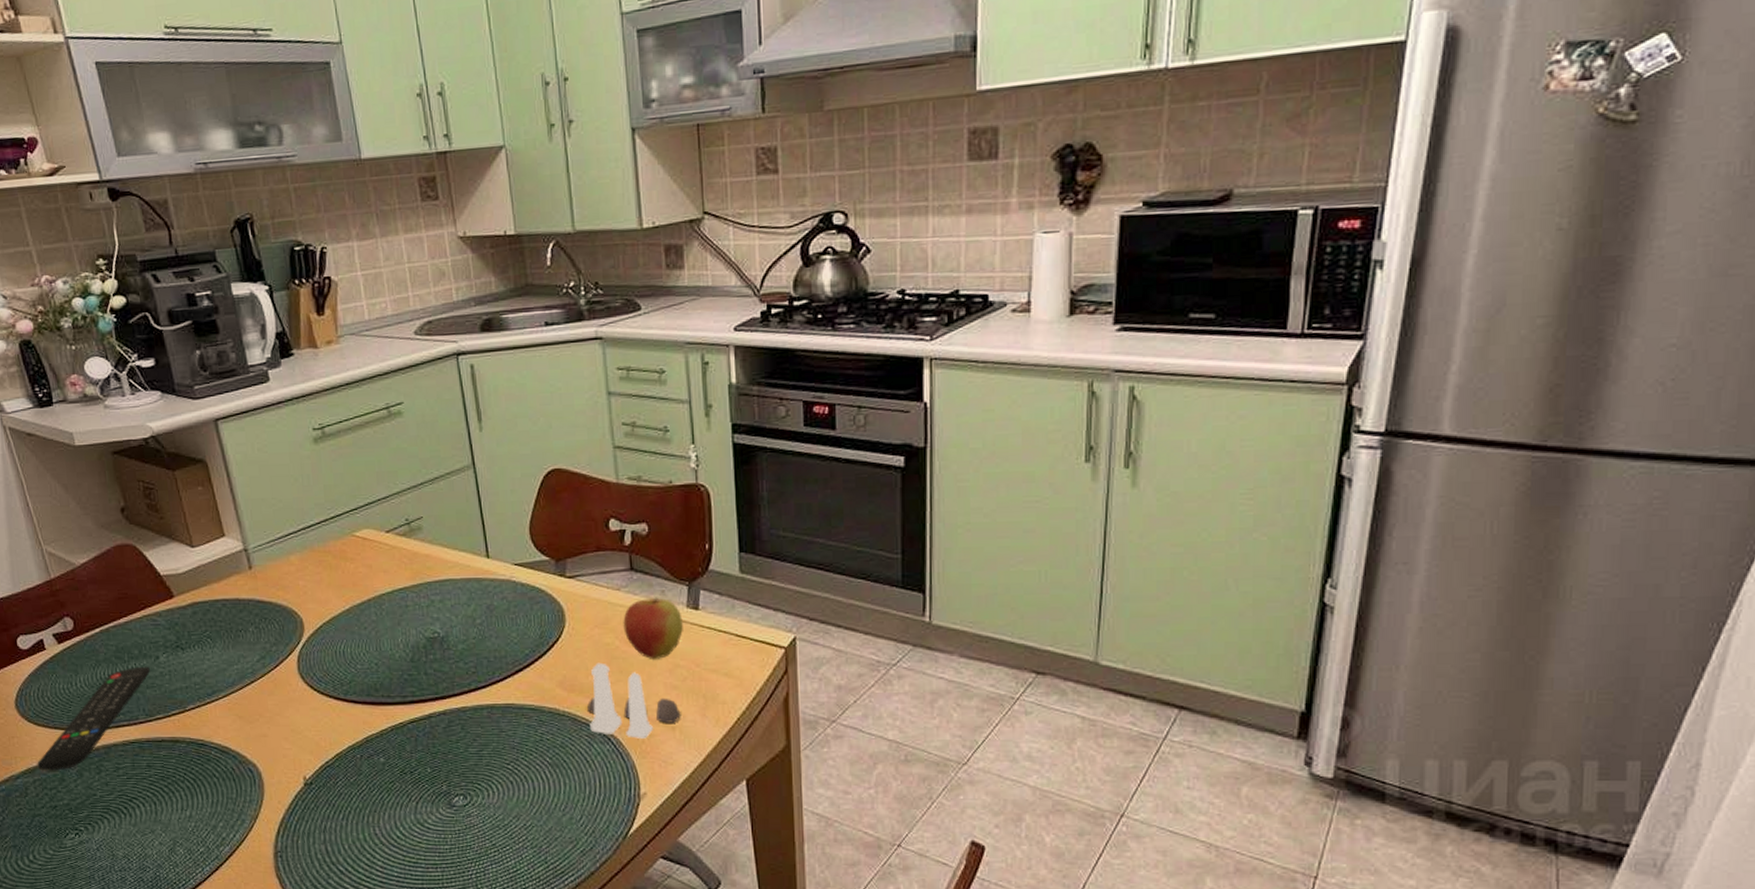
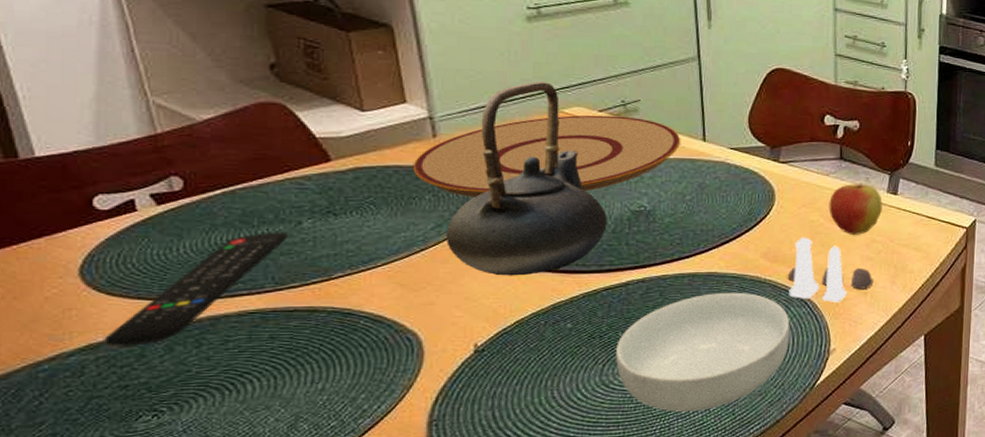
plate: none [236,535,466,628] -> present [412,115,681,198]
teapot: none [269,505,406,708] -> present [445,82,607,276]
cereal bowl: none [426,726,596,858] -> present [615,292,790,412]

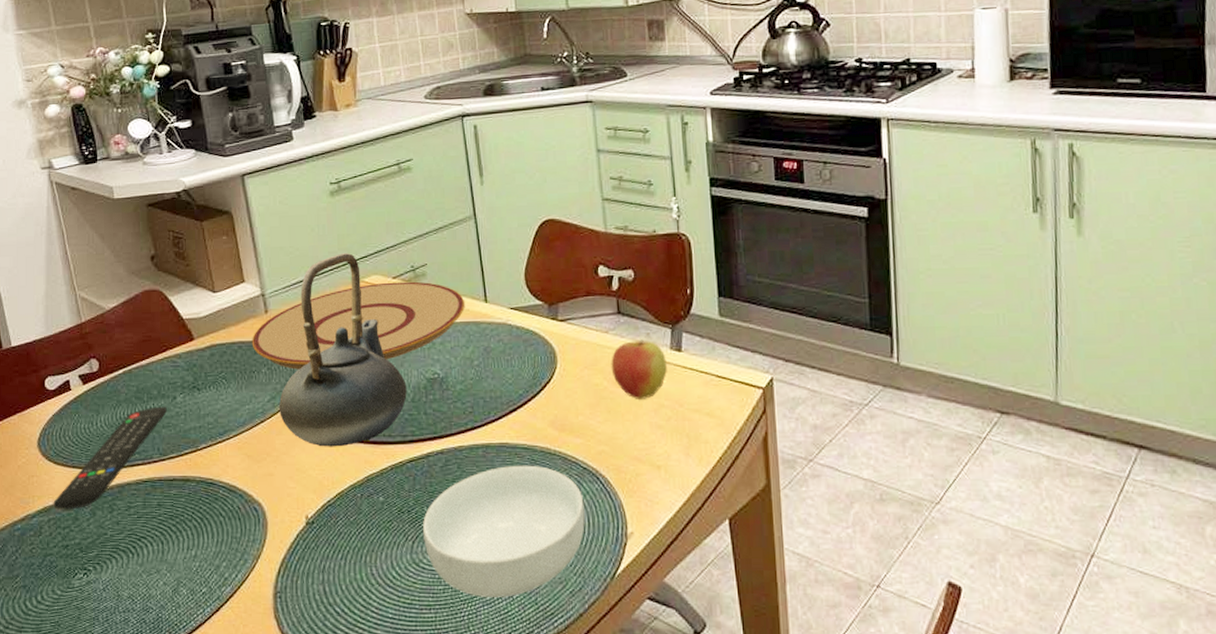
salt and pepper shaker set: present [788,237,873,302] -> none [577,402,666,478]

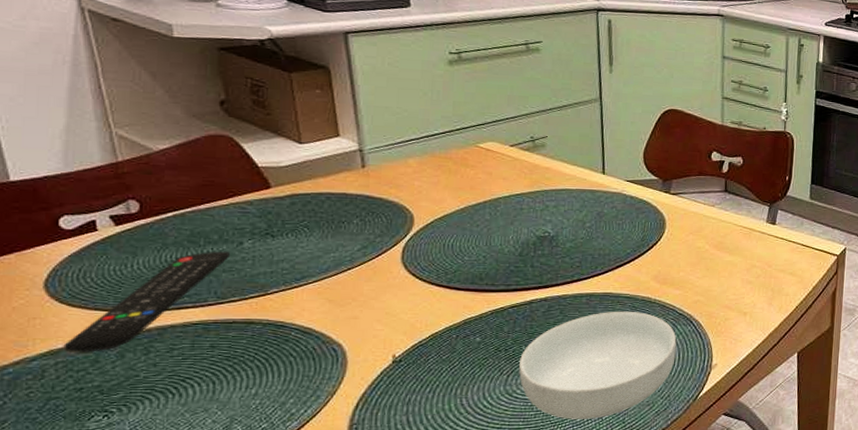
plate: present [251,281,465,370] -> none [343,149,583,222]
teapot: present [278,253,407,447] -> none [370,119,515,294]
apple: present [611,332,667,399] -> none [713,208,762,261]

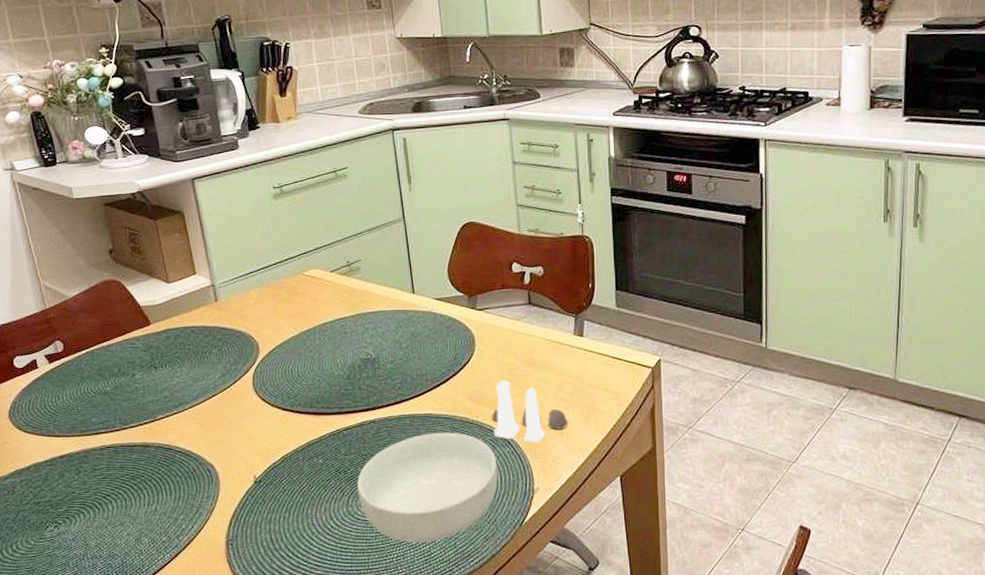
remote control: present [63,251,231,352] -> none [24,382,128,472]
salt and pepper shaker set: none [676,262,753,322] -> present [492,379,568,442]

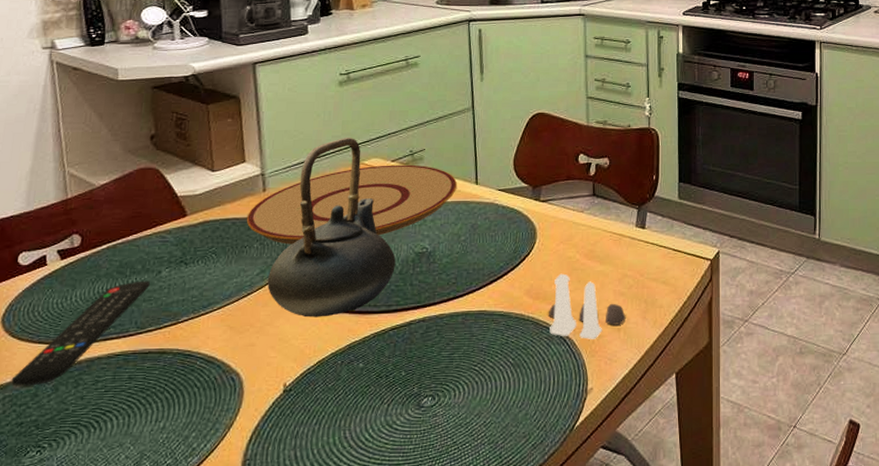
remote control: none [24,382,128,472] -> present [11,280,151,386]
plate: none [203,275,395,351] -> present [246,164,458,245]
teapot: none [228,250,343,417] -> present [267,138,396,318]
cereal bowl: present [357,432,498,543] -> none [398,330,551,455]

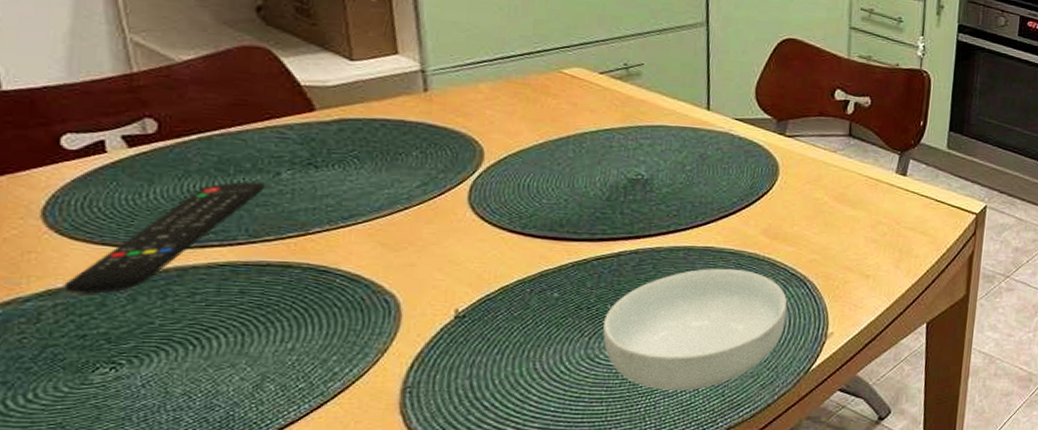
plate: present [246,164,458,245] -> none [400,76,684,157]
teapot: present [267,138,396,318] -> none [431,39,602,241]
cereal bowl: none [398,330,551,455] -> present [602,268,788,391]
salt and pepper shaker set: present [549,273,626,339] -> none [788,215,877,285]

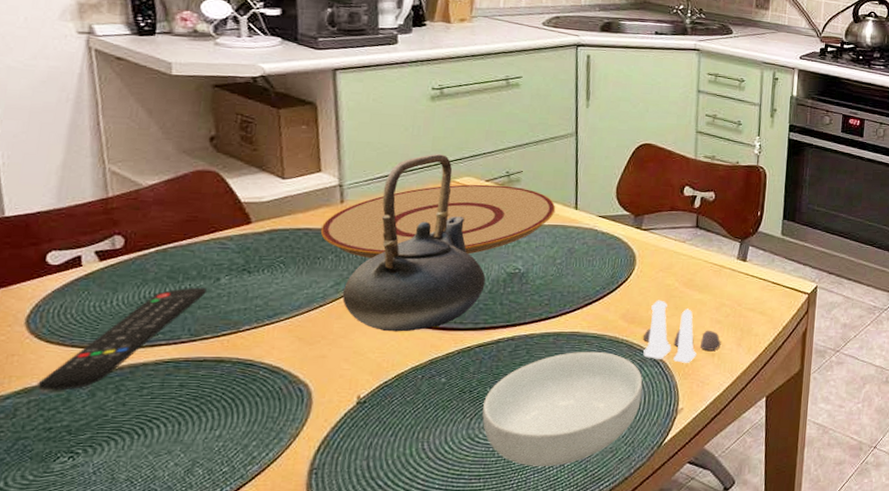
plate: none [400,76,684,157] -> present [320,184,556,258]
teapot: none [431,39,602,241] -> present [342,154,486,332]
salt and pepper shaker set: none [788,215,877,285] -> present [643,300,721,363]

